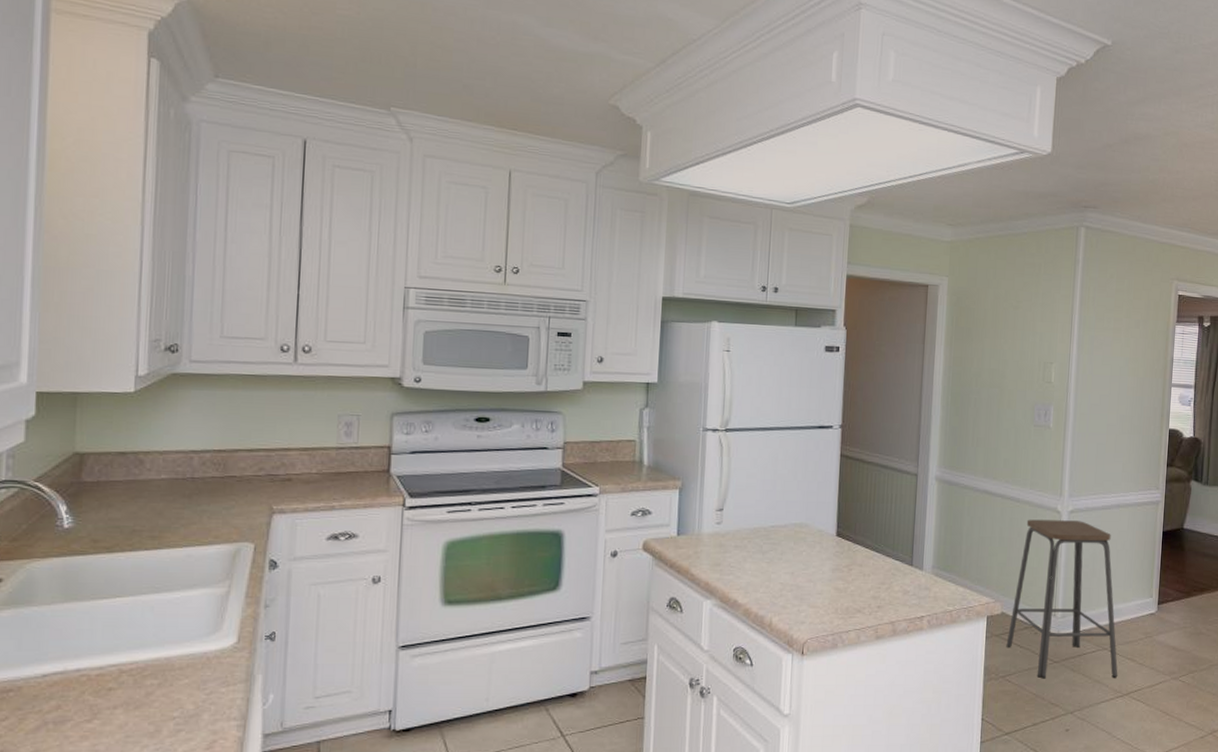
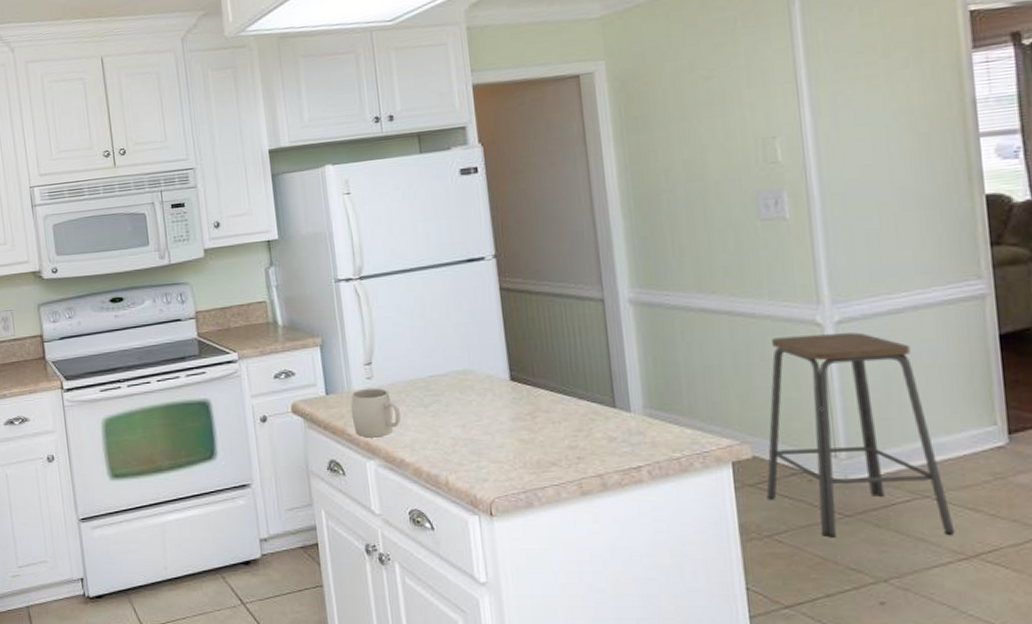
mug: none [697,532,742,579] -> present [350,388,402,438]

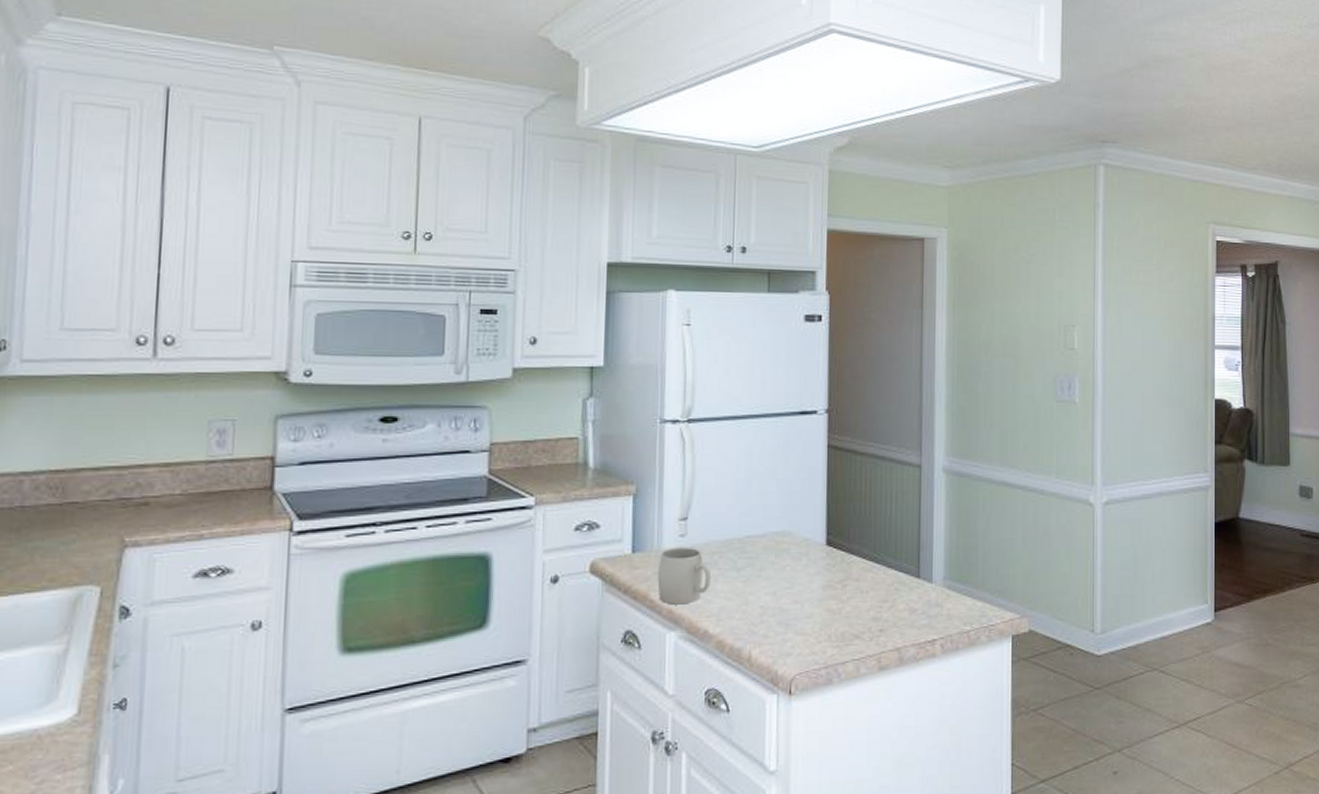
bar stool: present [766,332,955,538] -> none [1037,514,1172,710]

